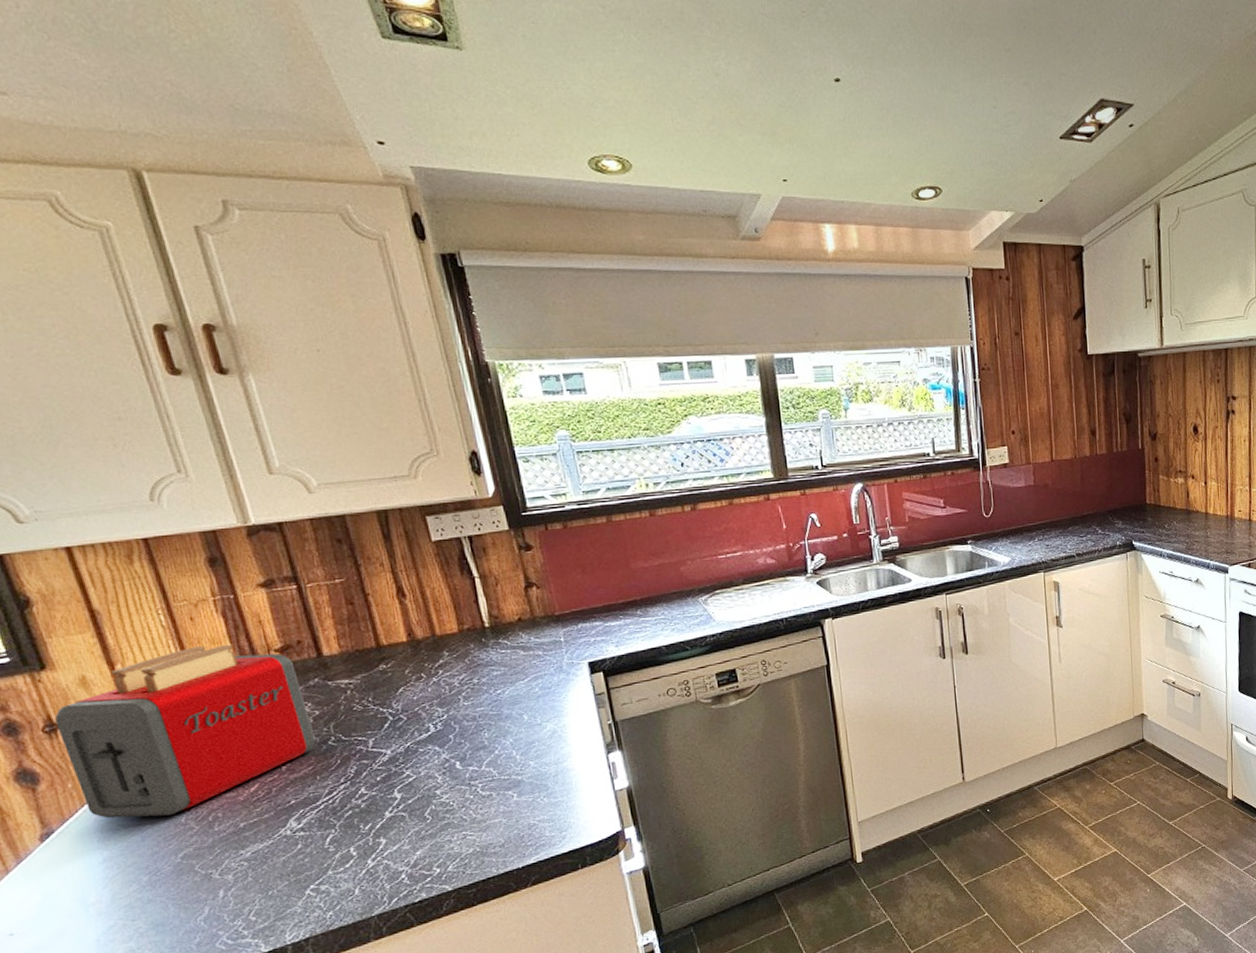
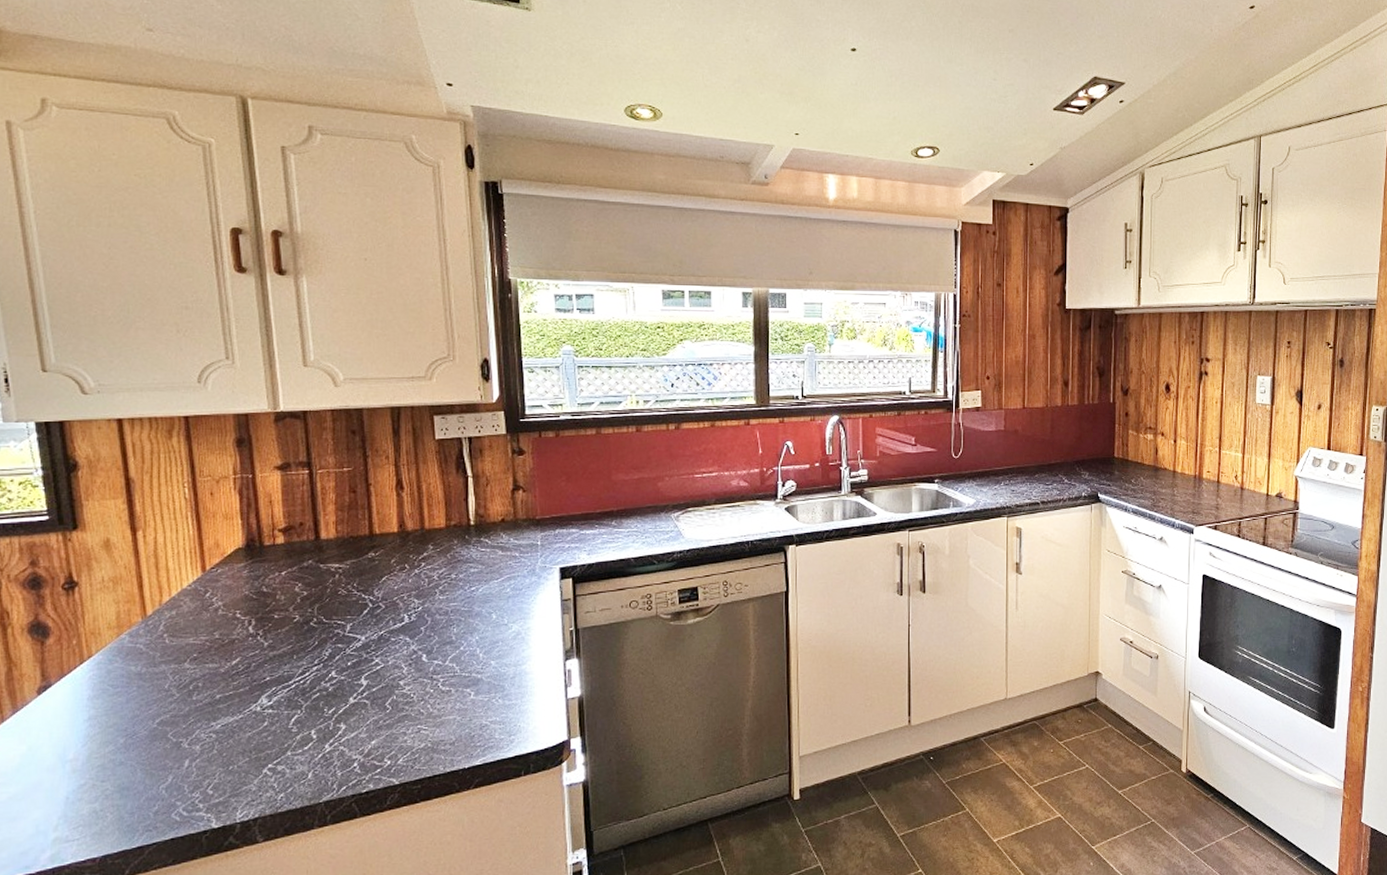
toaster: present [54,644,316,819] -> none [75,520,299,680]

